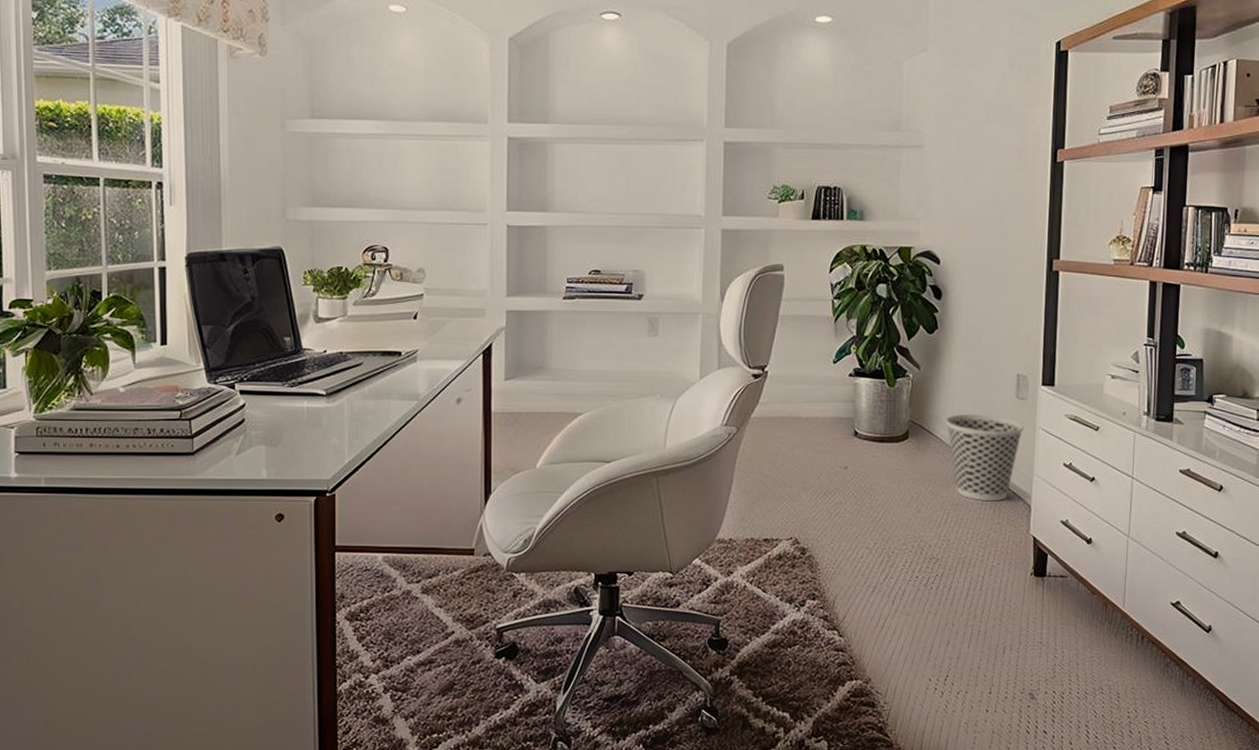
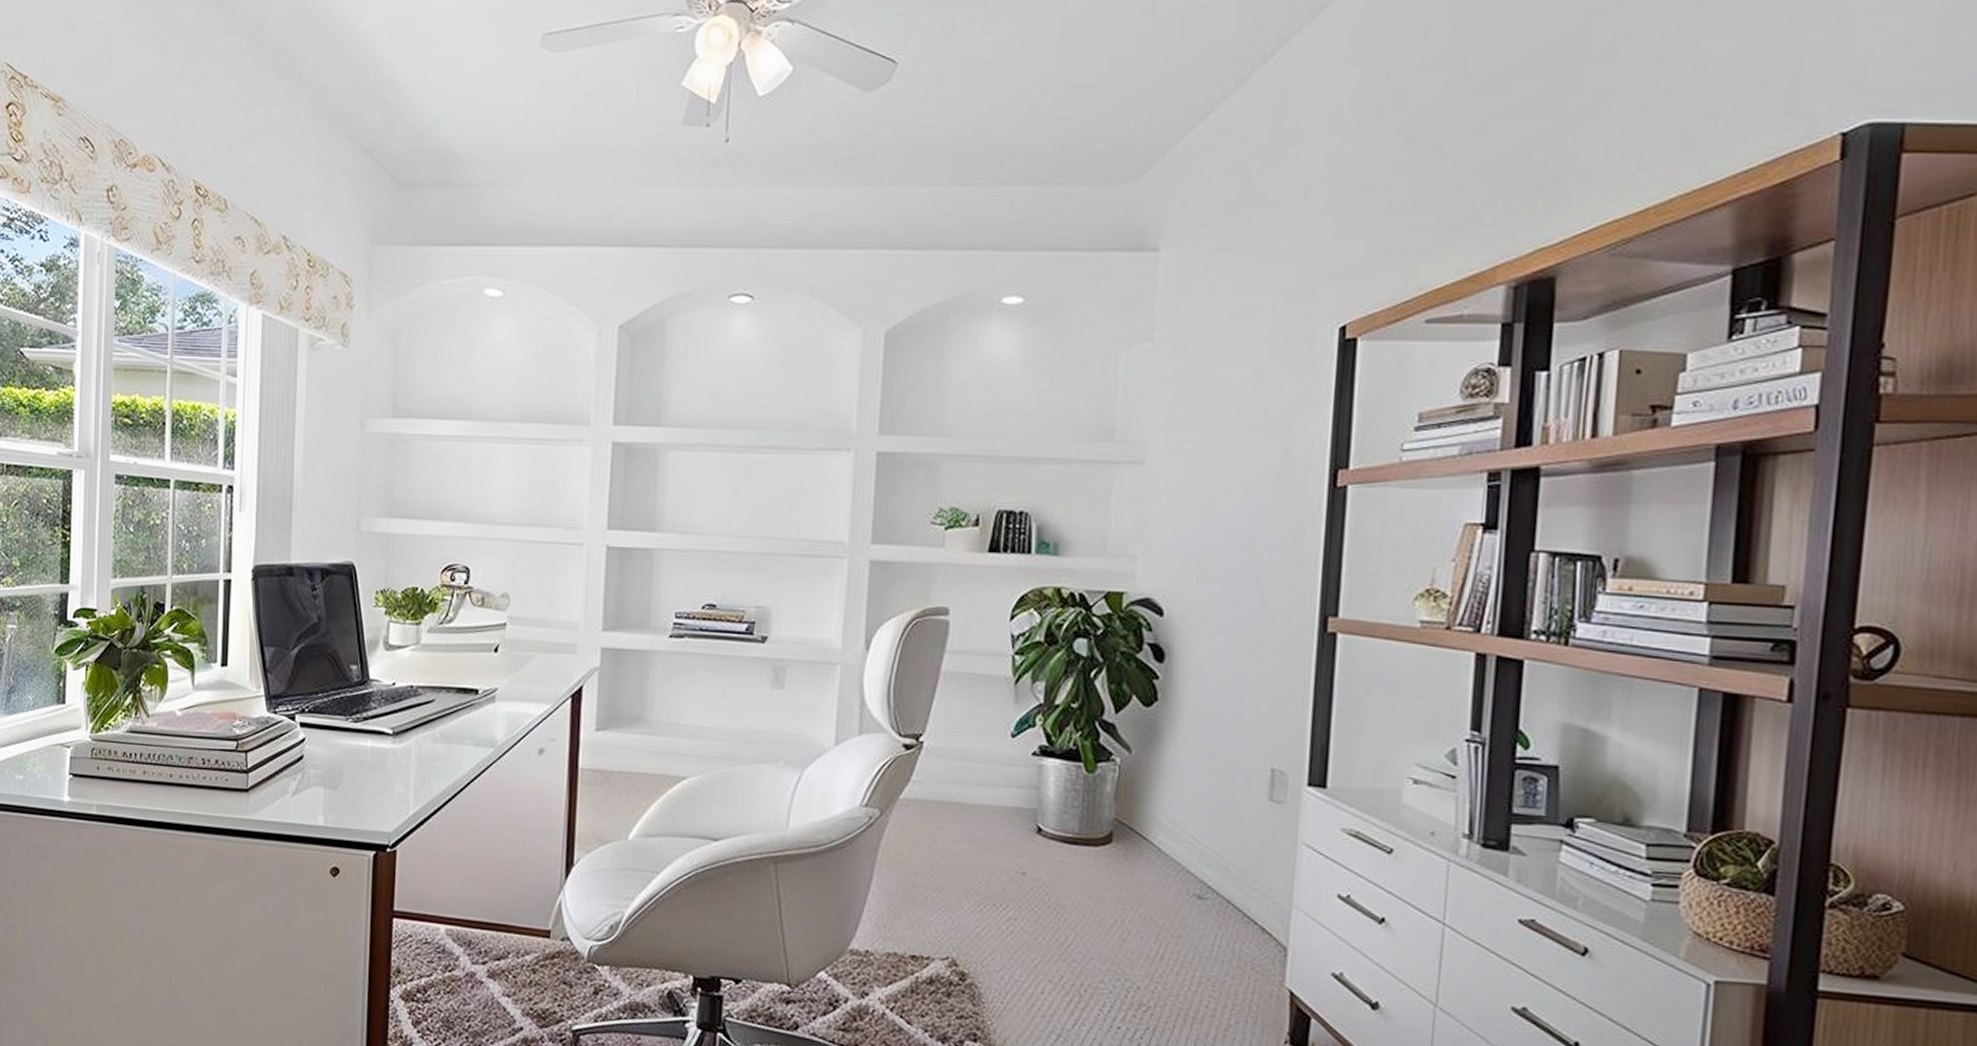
wastebasket: present [945,415,1024,502] -> none [1164,816,1280,938]

